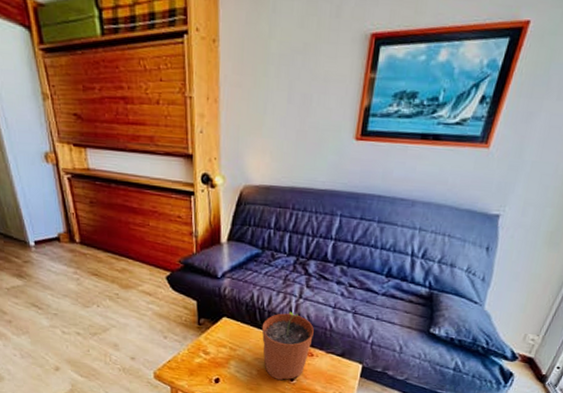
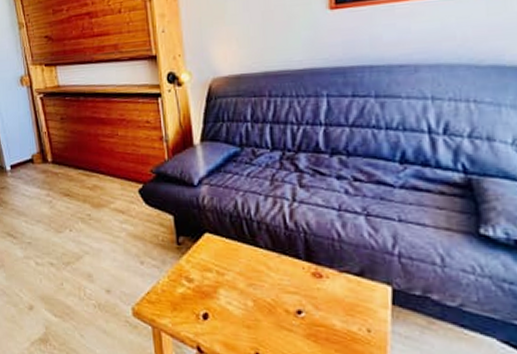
plant pot: present [261,311,314,381] -> none [251,219,318,314]

